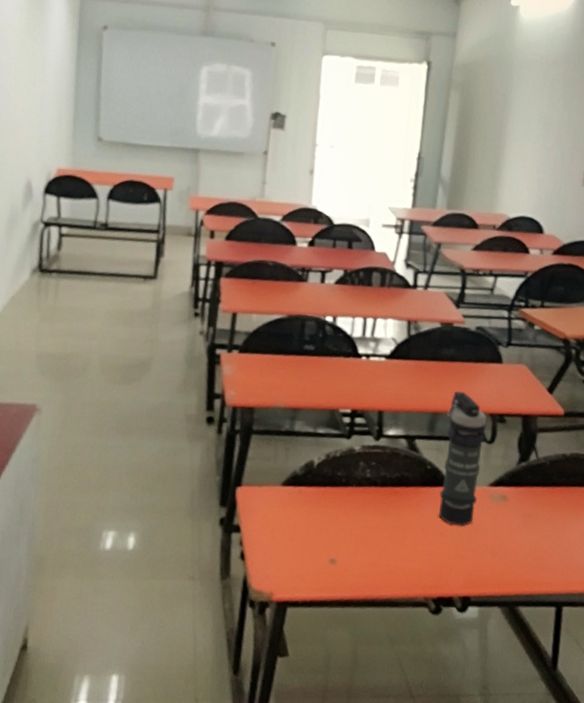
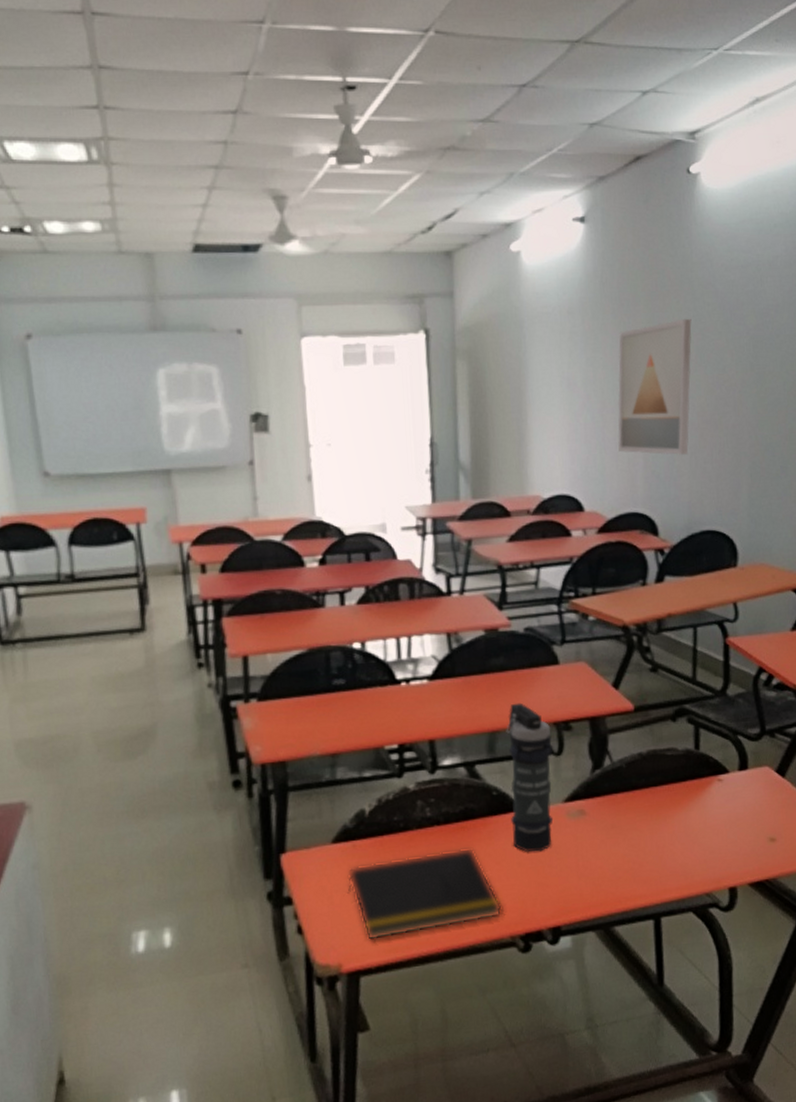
notepad: none [289,508,421,579] -> present [347,847,502,941]

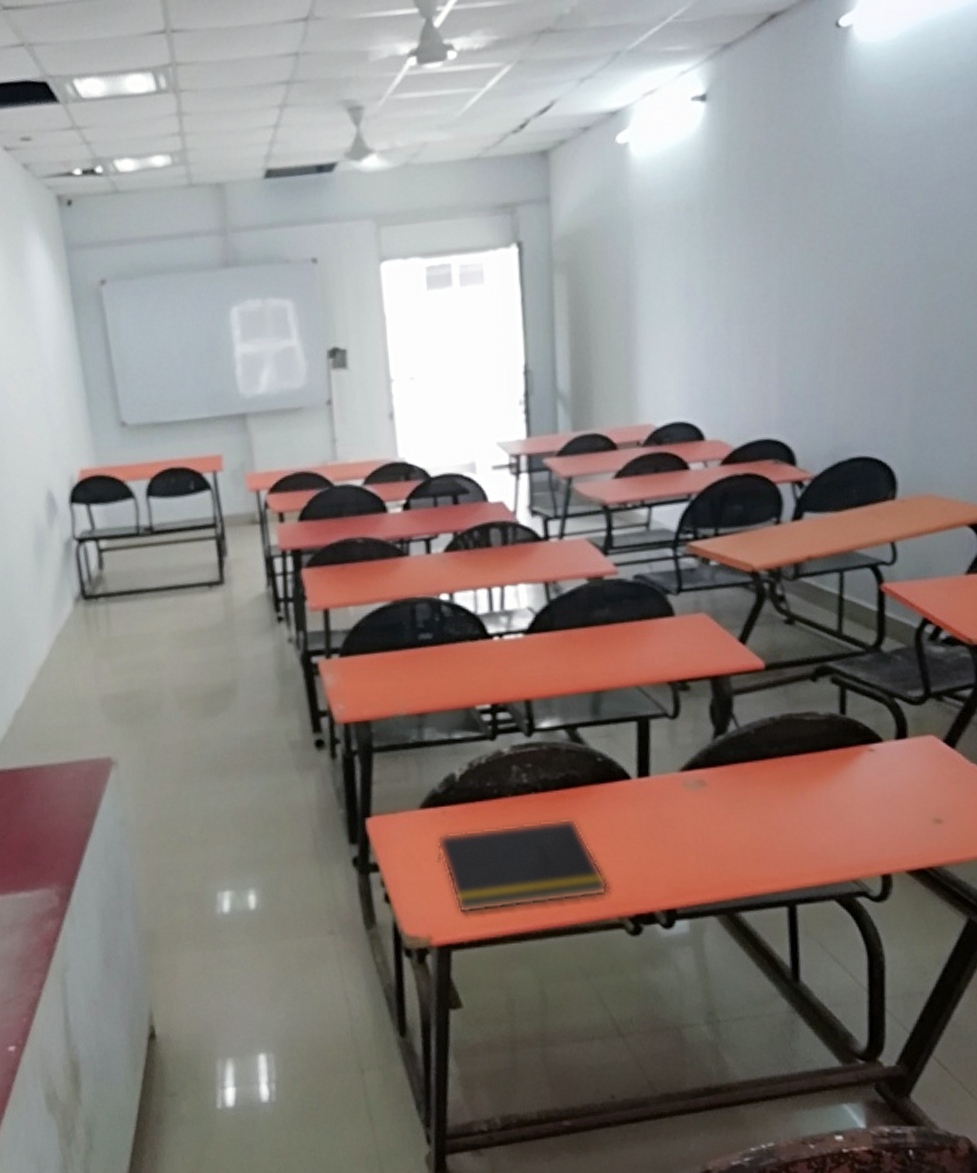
smoke grenade: present [506,702,553,852] -> none [612,659,667,826]
wall art: present [617,318,692,456] -> none [746,204,840,370]

